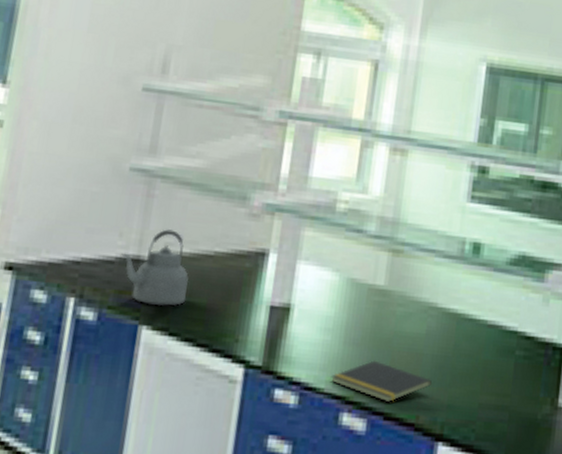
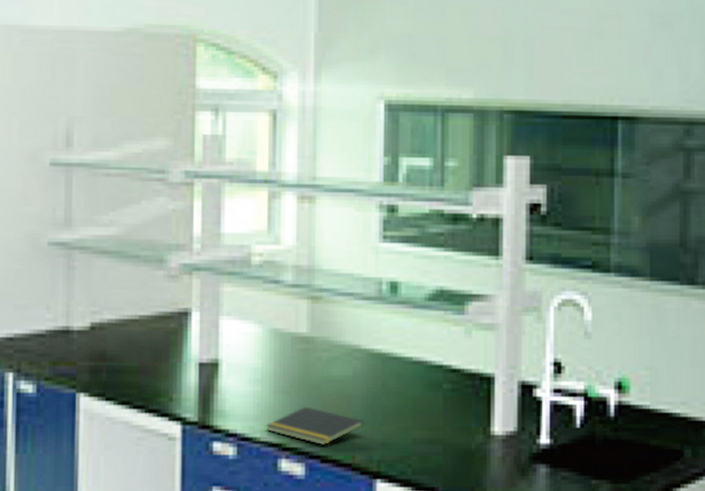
kettle: present [120,229,189,306] -> none [50,298,118,372]

